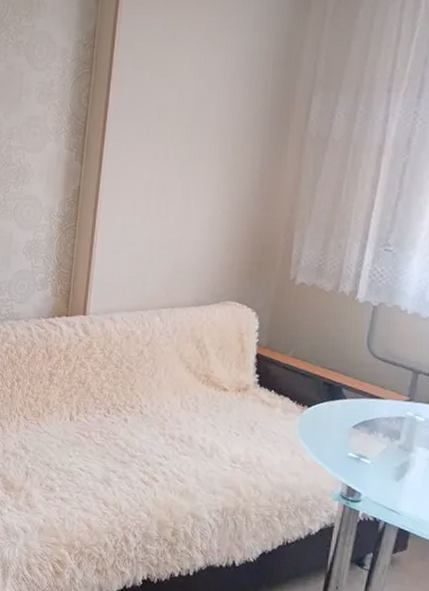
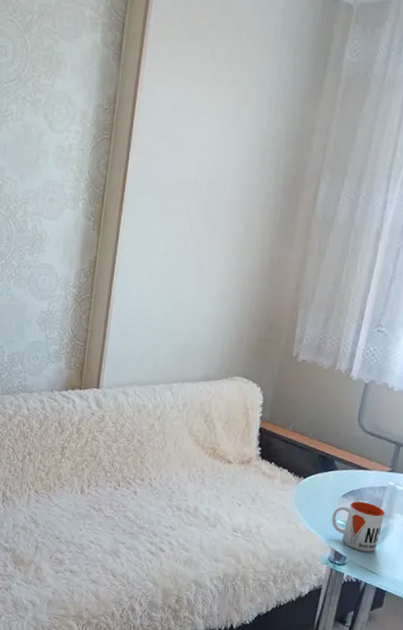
mug: none [342,432,405,489] -> present [332,501,386,552]

